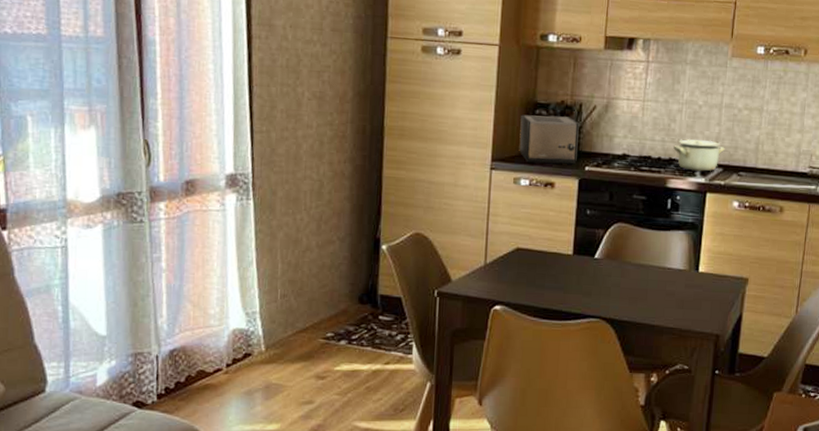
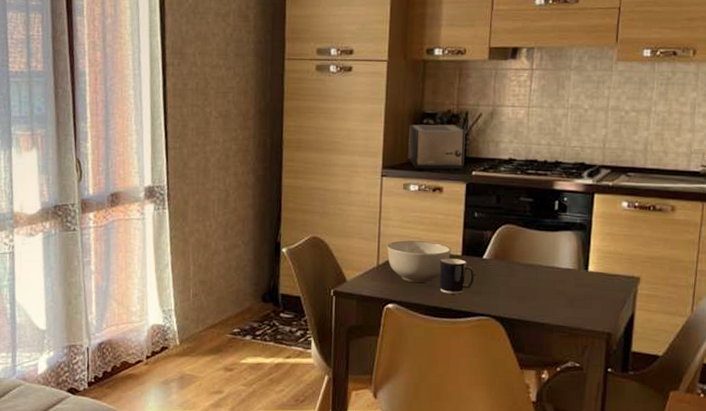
bowl: none [495,238,563,284] -> present [386,240,452,283]
mug: none [549,257,586,295] -> present [439,258,475,294]
saucepan: present [673,139,725,172] -> none [560,142,612,174]

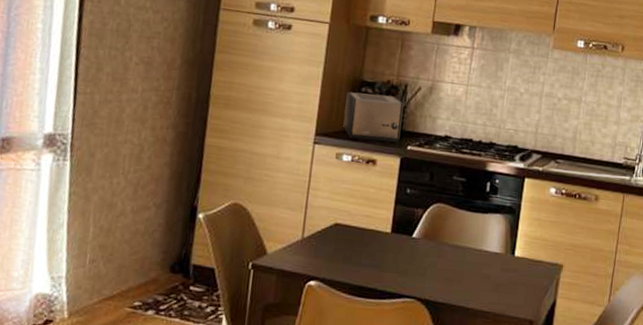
bowl: present [386,240,452,283] -> none [313,213,381,260]
mug: present [439,258,475,294] -> none [366,234,403,274]

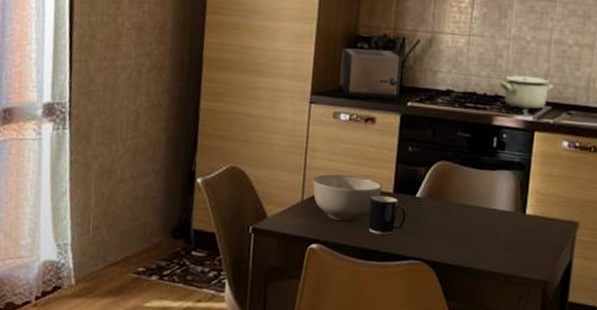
bowl: none [313,213,381,260] -> present [312,174,383,222]
mug: none [366,234,403,274] -> present [368,195,407,235]
saucepan: none [494,124,544,157] -> present [500,75,554,110]

